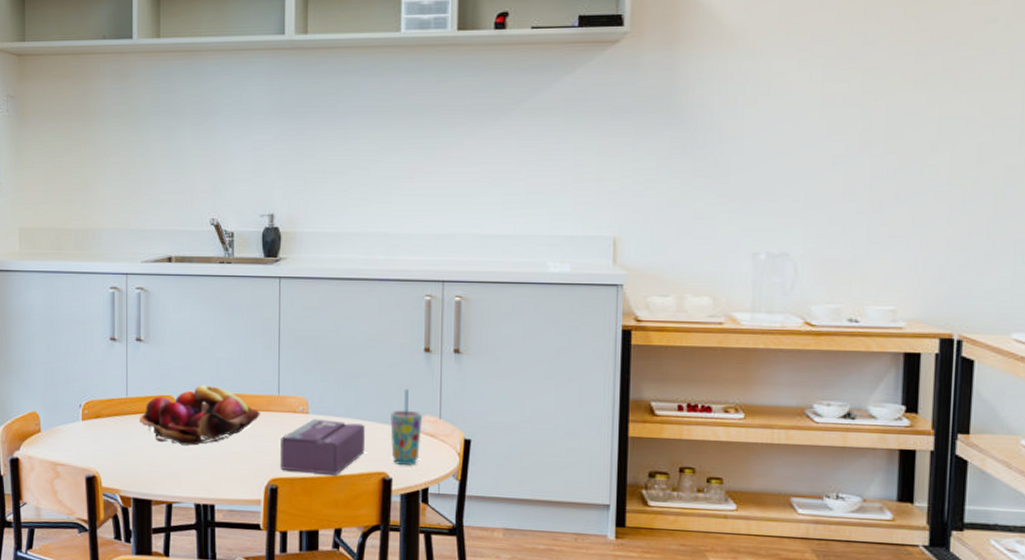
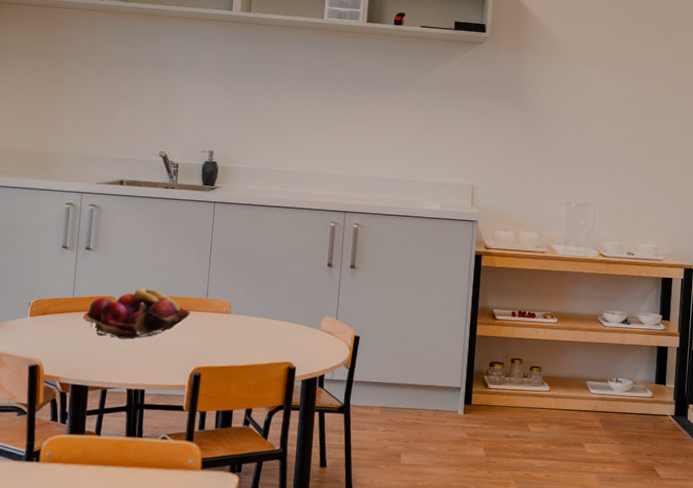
tissue box: present [280,419,365,475] -> none [204,318,276,365]
cup: present [390,388,422,465] -> none [296,295,323,356]

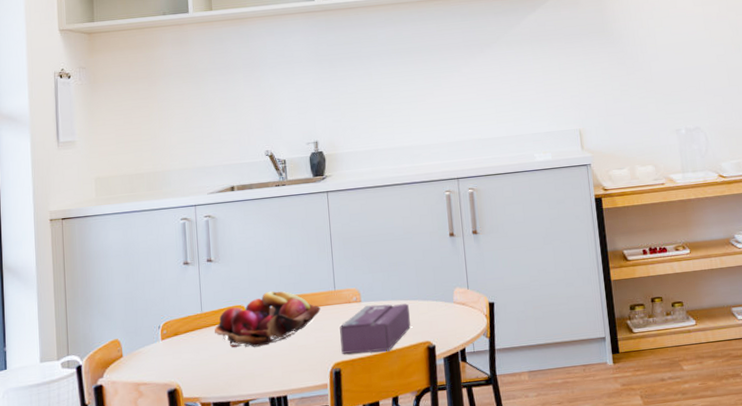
tissue box: none [204,318,276,365] -> present [340,303,411,354]

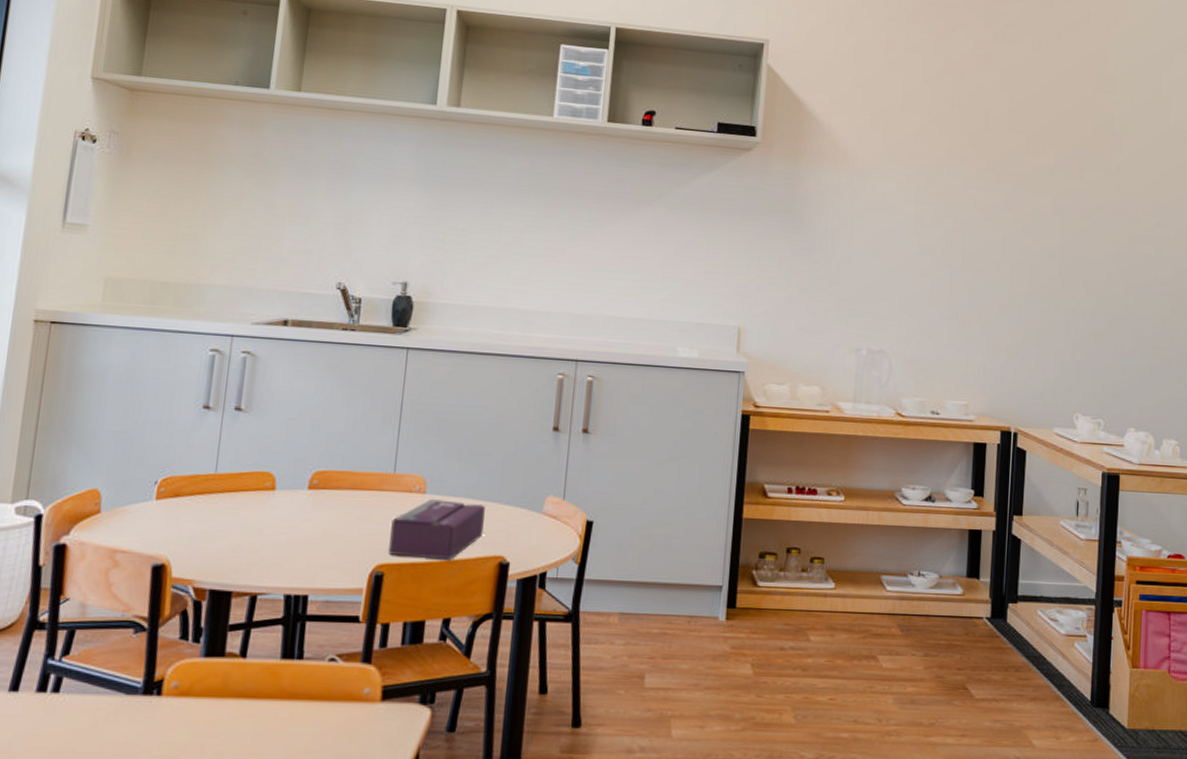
fruit basket: present [215,291,321,348] -> none [228,460,372,528]

